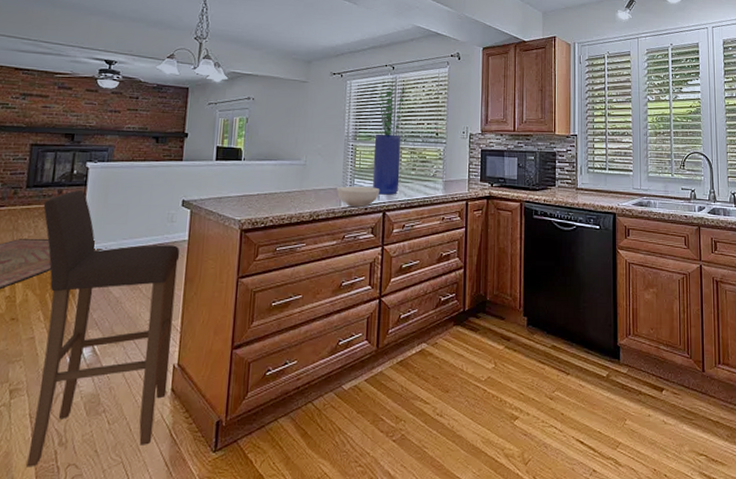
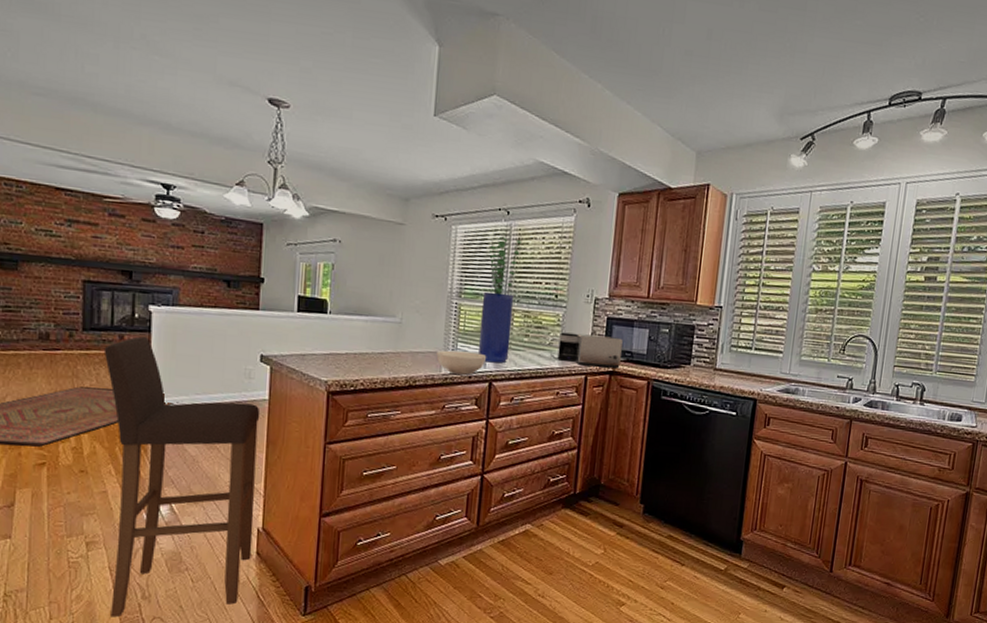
coffee maker: none [435,164,458,190] -> present [550,332,578,362]
toaster: none [456,165,497,193] -> present [574,334,624,369]

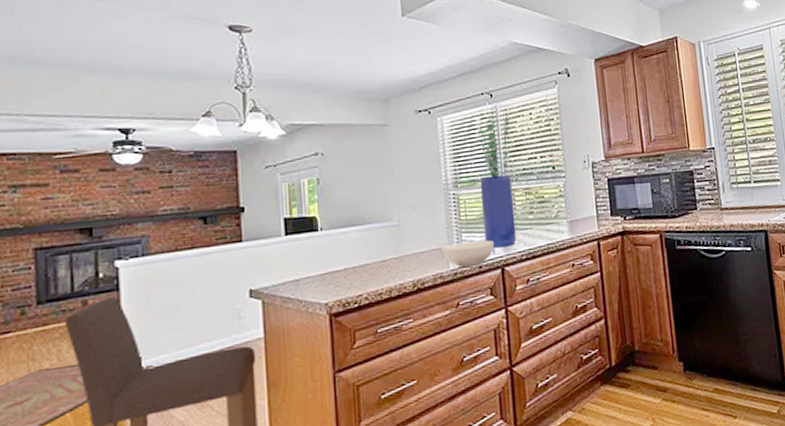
coffee maker: present [550,332,578,362] -> none [559,201,586,232]
toaster: present [574,334,624,369] -> none [581,196,630,232]

